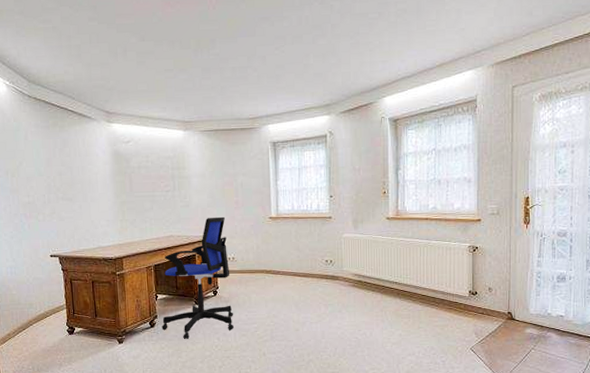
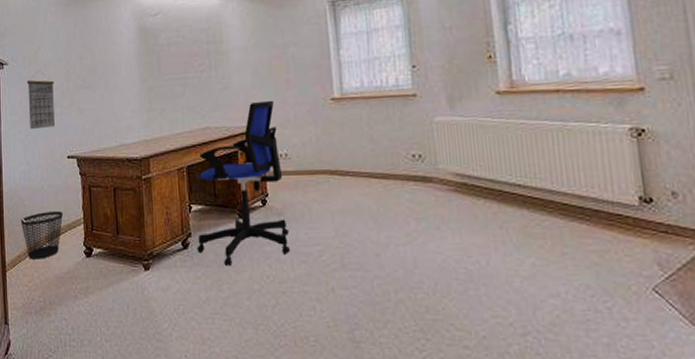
wastebasket: none [9,298,48,337] -> present [21,210,63,259]
calendar: none [10,183,38,233] -> present [26,71,55,130]

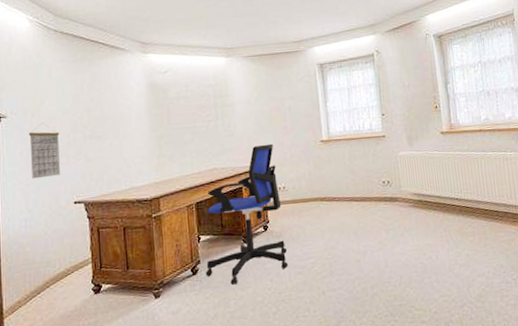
wastebasket: present [21,210,63,259] -> none [22,253,69,303]

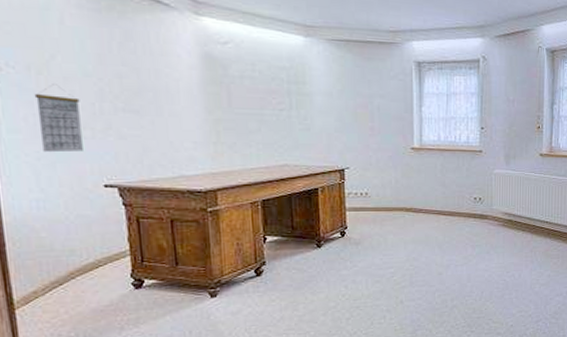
office chair: present [205,143,288,286] -> none [271,144,365,290]

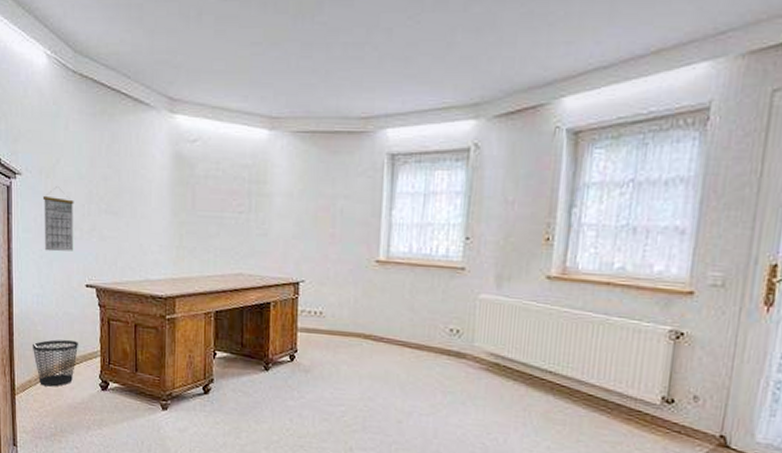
wastebasket: none [35,242,100,295] -> present [33,339,78,387]

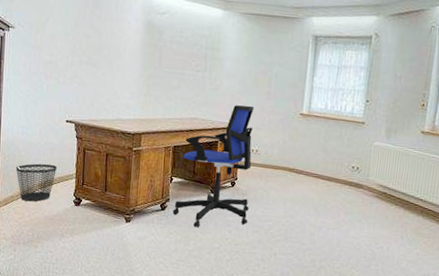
calendar: present [42,186,74,252] -> none [32,40,60,93]
office chair: none [218,253,315,417] -> present [172,105,254,229]

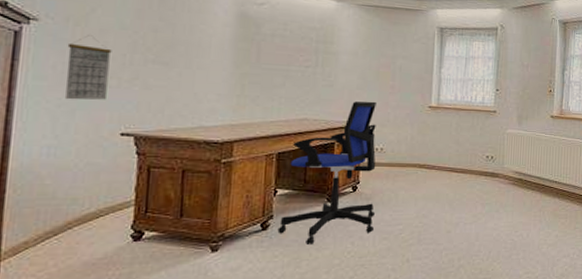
wastebasket: present [16,163,57,202] -> none [35,191,104,246]
calendar: none [32,40,60,93] -> present [66,35,112,100]

